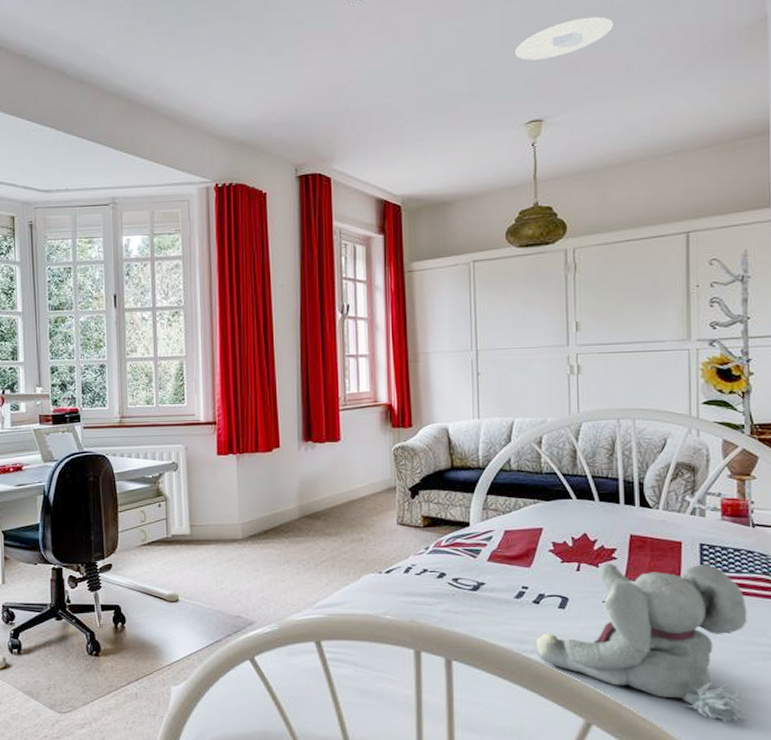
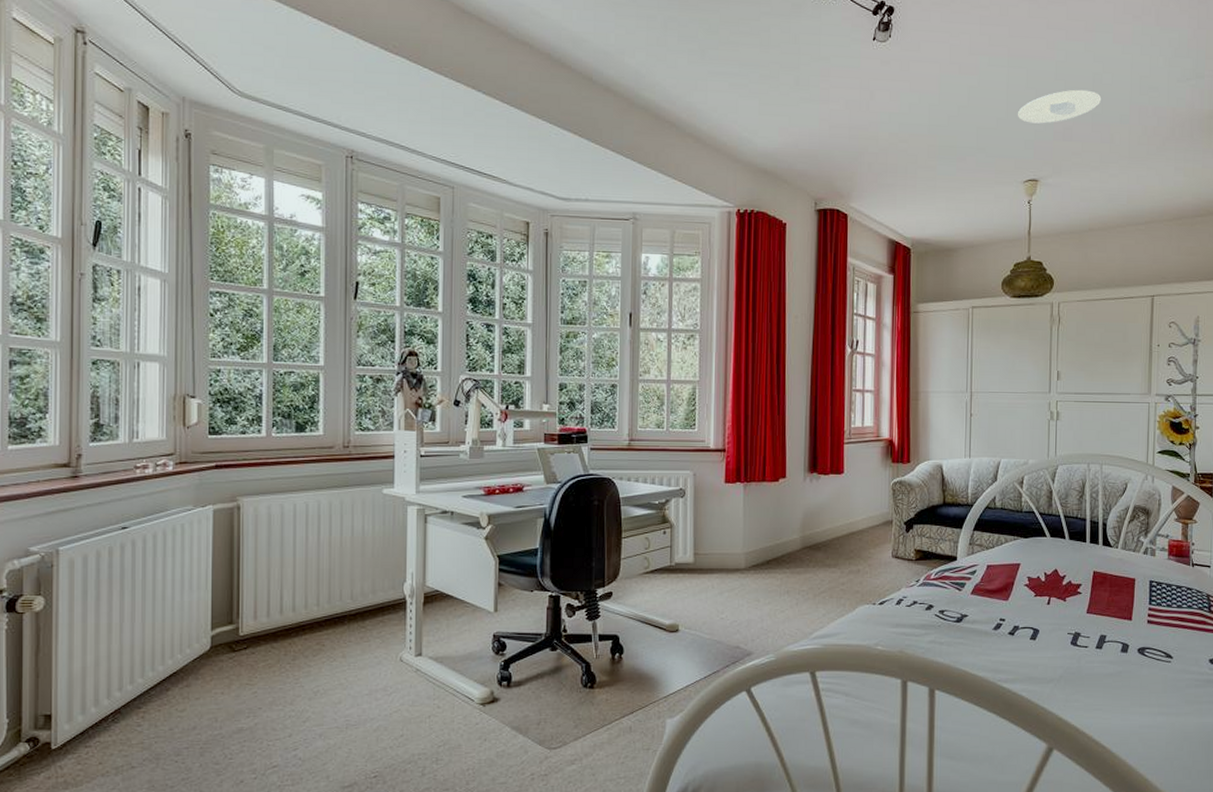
plush elephant: present [535,563,750,724] -> none [1008,598,1185,745]

